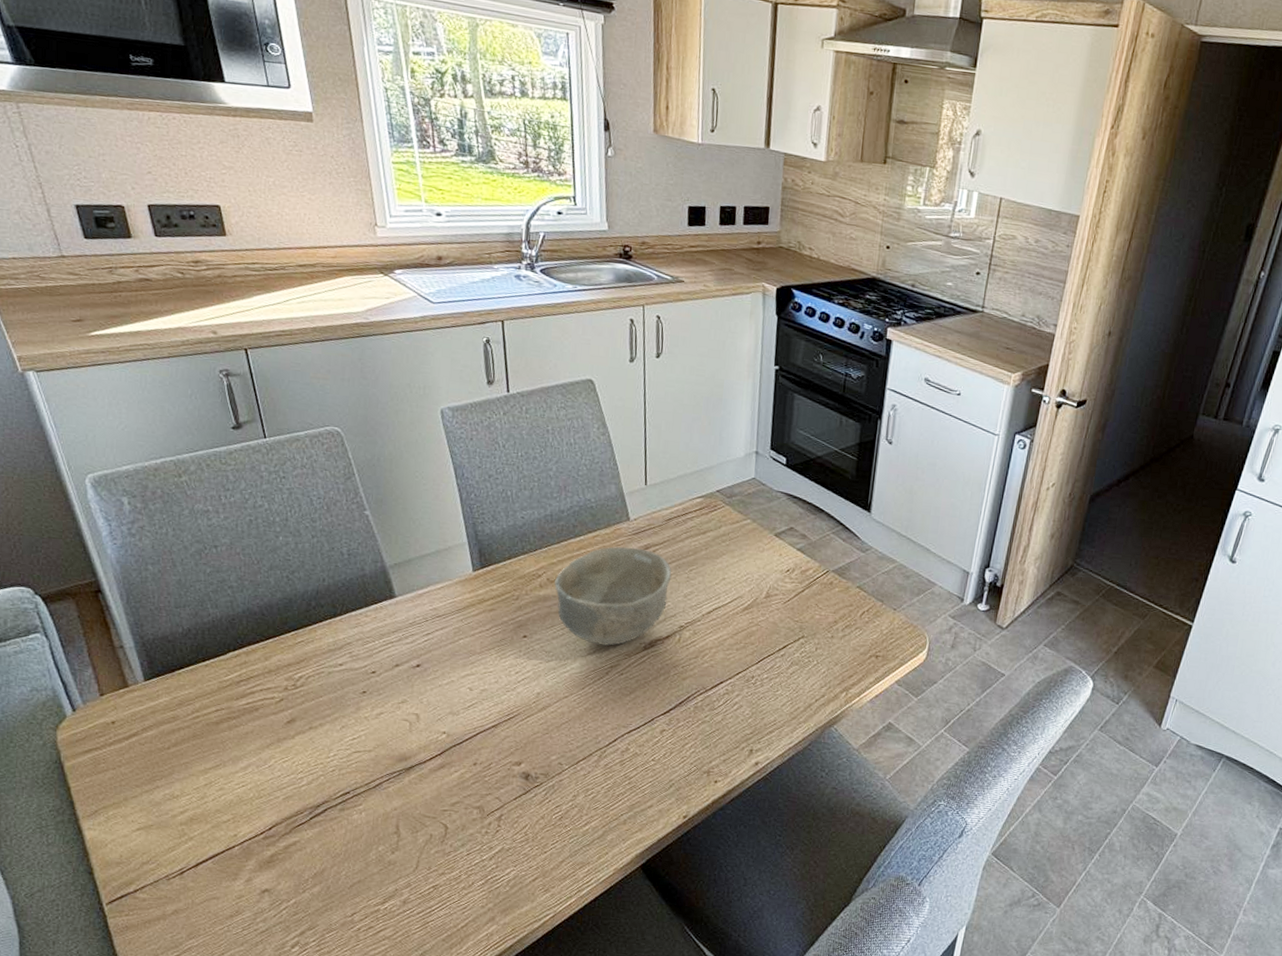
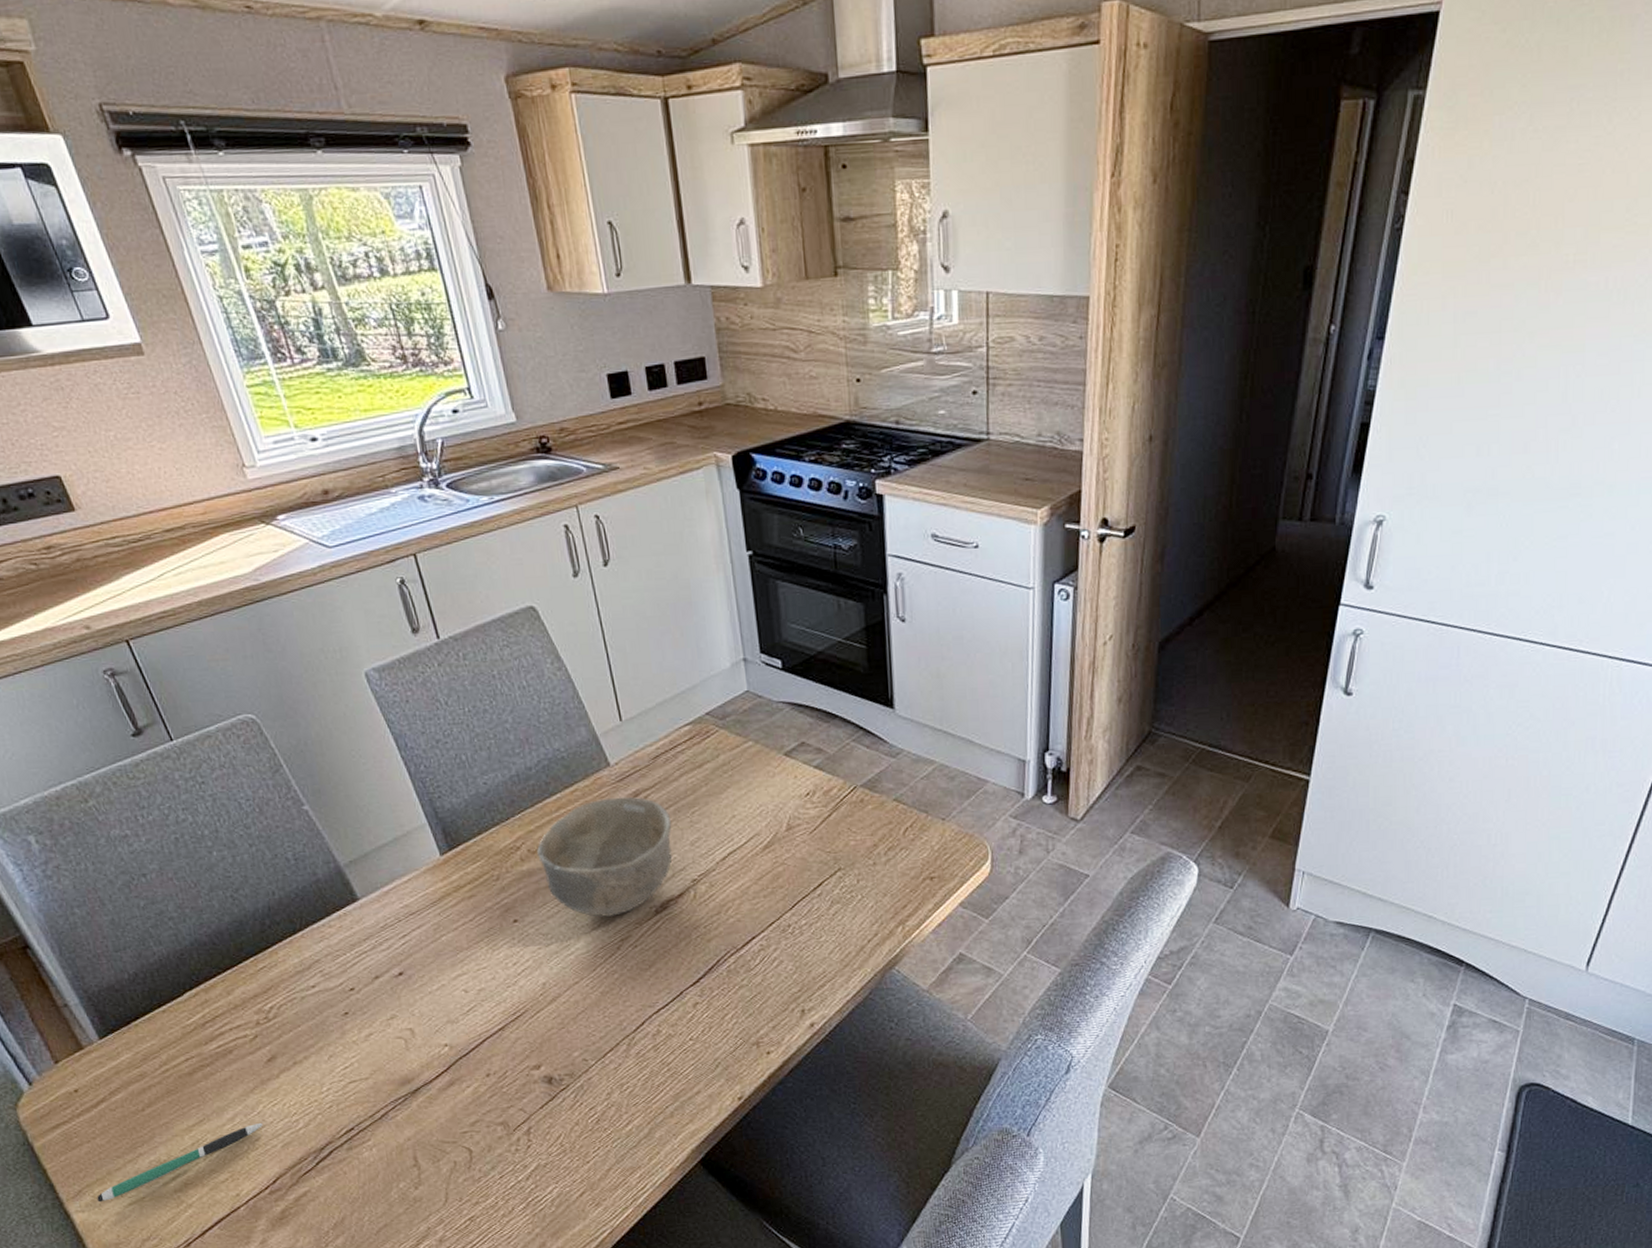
pen: none [110,775,271,824] -> present [97,1122,263,1203]

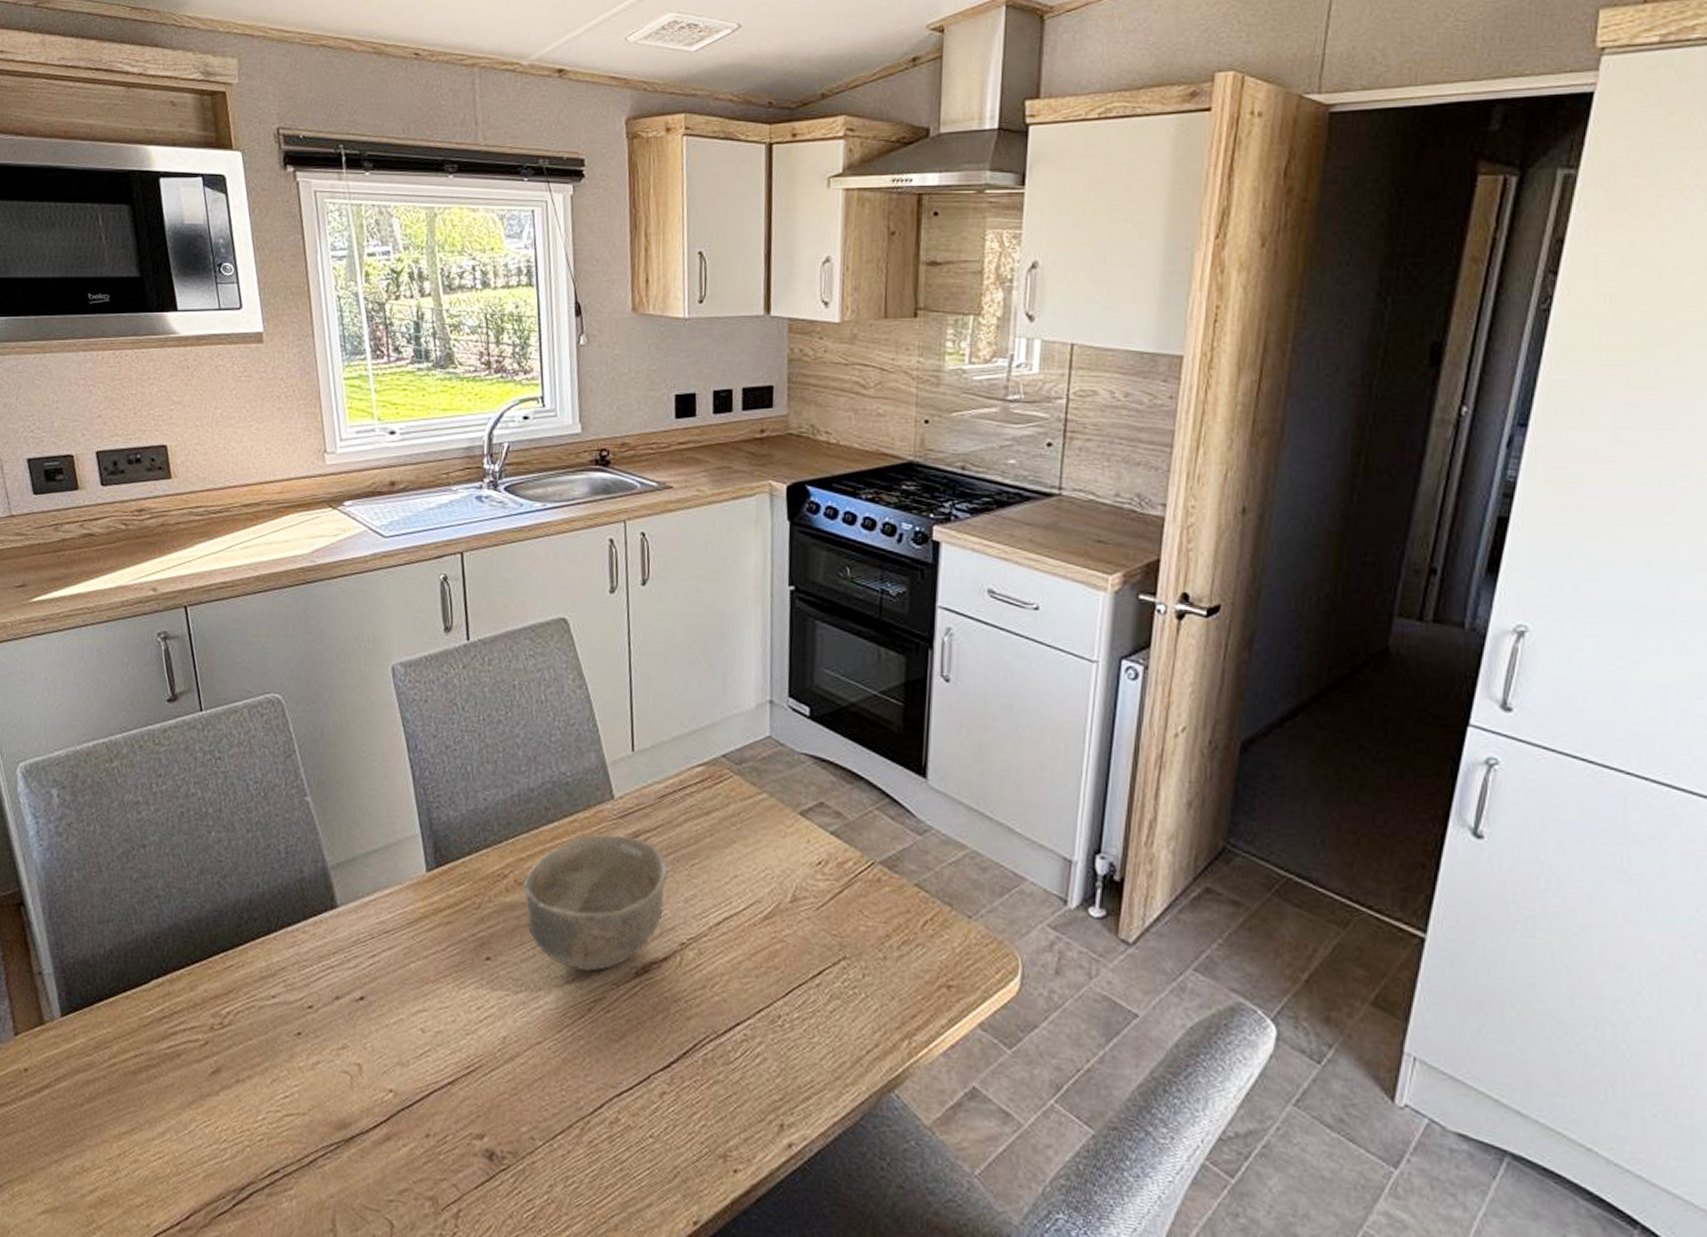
pen: present [97,1122,263,1203] -> none [14,1143,191,1204]

